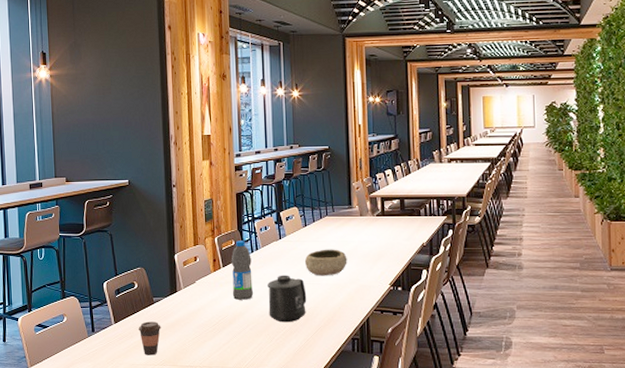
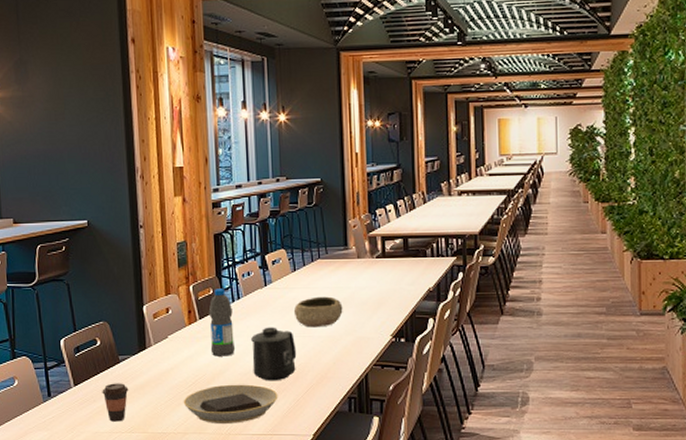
plate: none [208,324,291,359] -> present [183,384,278,423]

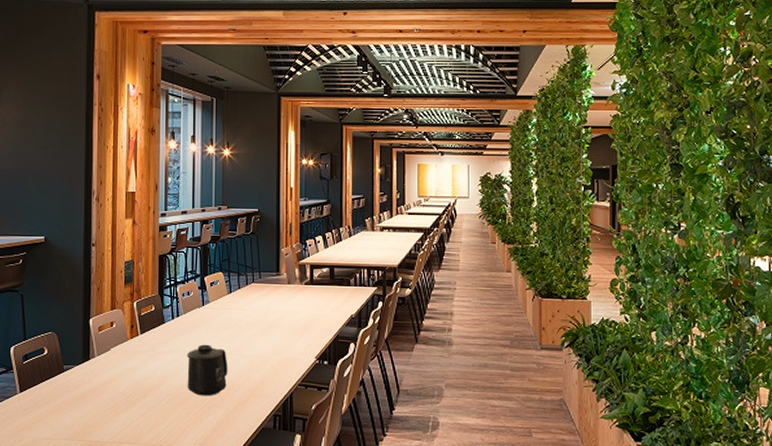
coffee cup: present [102,383,129,422] -> none [45,391,71,429]
plate: present [183,384,278,423] -> none [120,397,209,435]
water bottle: present [208,289,236,356] -> none [149,306,172,370]
bowl: present [293,296,343,328] -> none [227,318,272,347]

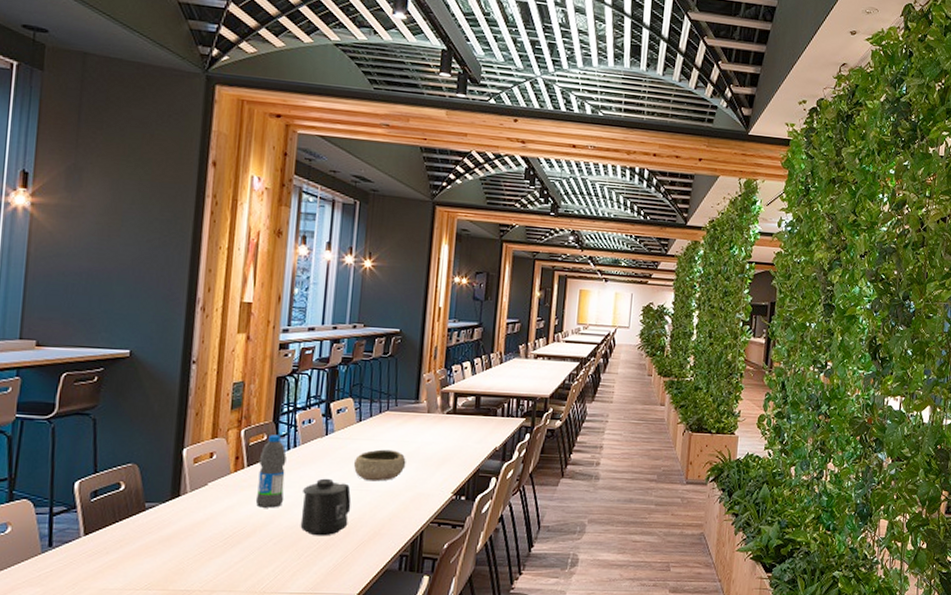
water bottle: none [149,306,172,370] -> present [255,435,287,508]
bowl: none [227,318,272,347] -> present [353,449,406,482]

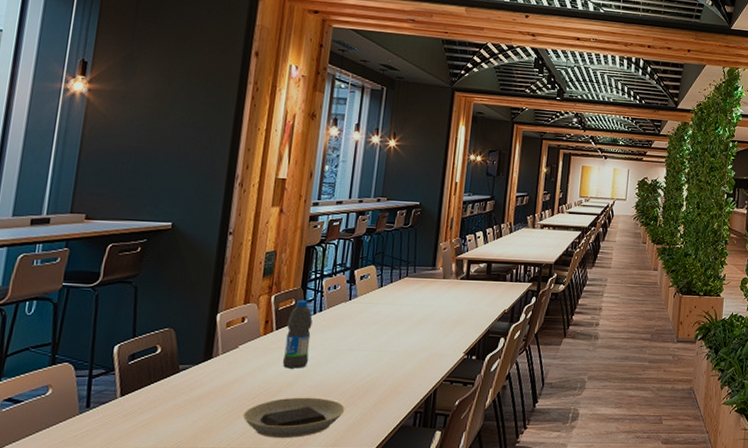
plate: none [215,538,325,581] -> present [242,397,345,438]
mug: present [300,478,351,536] -> none [323,340,371,395]
bowl: present [353,449,406,482] -> none [374,313,423,343]

